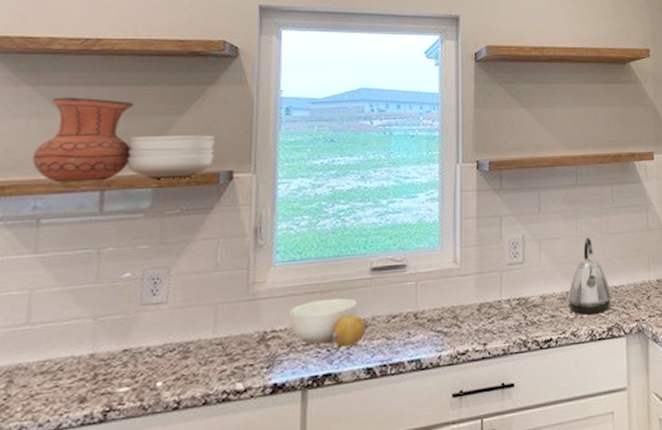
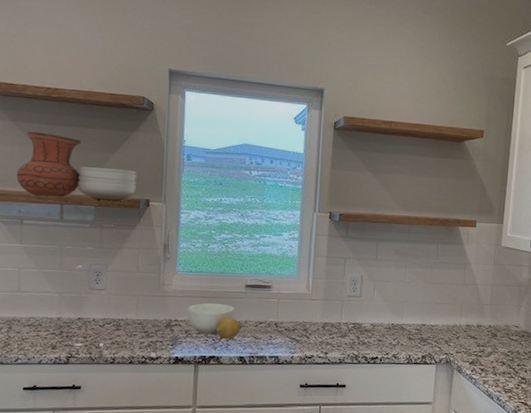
kettle: present [566,238,612,315] -> none [391,284,429,344]

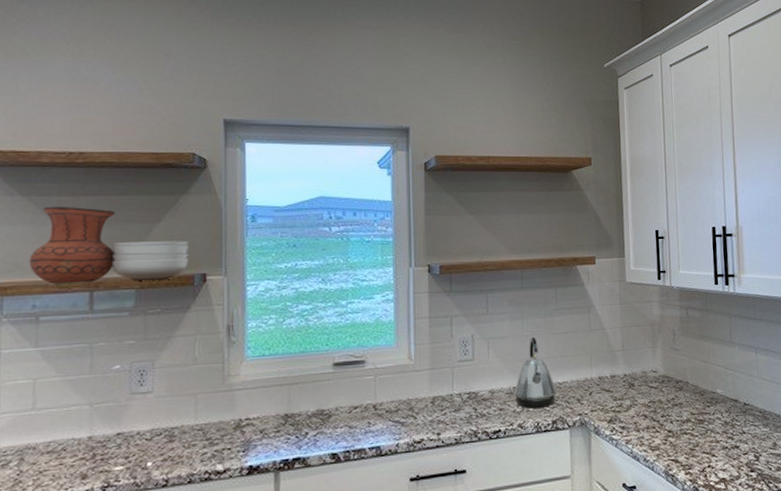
bowl: present [187,302,236,335] -> none [261,389,323,432]
fruit: present [216,317,240,339] -> none [300,406,329,434]
kettle: none [391,284,429,344] -> present [513,337,557,409]

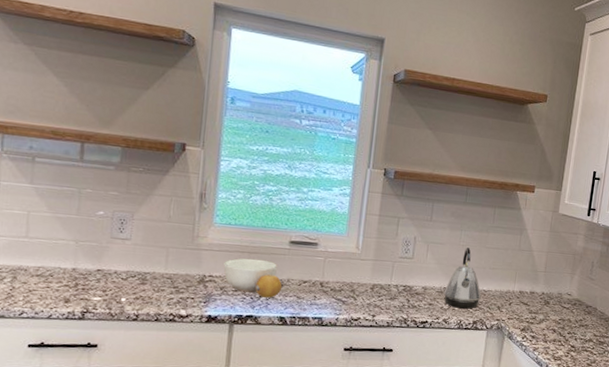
ceramic pot: present [29,206,116,284] -> none [28,58,109,135]
bowl: present [111,240,191,281] -> none [102,102,174,143]
bowl: none [261,389,323,432] -> present [223,258,279,293]
fruit: none [300,406,329,434] -> present [255,274,282,298]

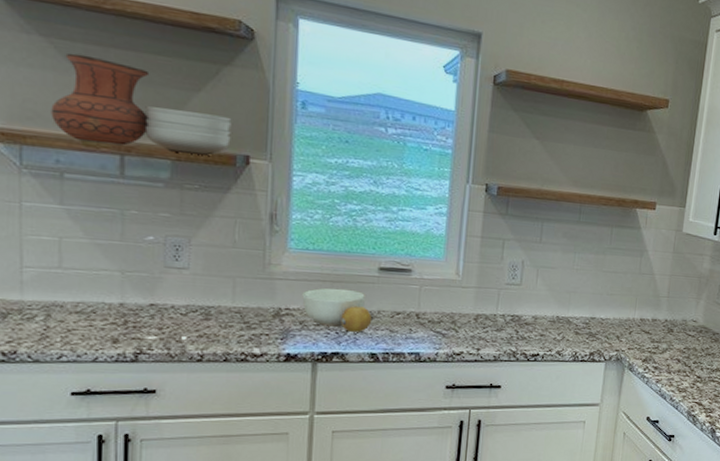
ceramic pot: none [28,58,109,135] -> present [51,52,150,146]
bowl: none [102,102,174,143] -> present [144,106,233,156]
kettle: present [443,247,481,309] -> none [556,272,598,339]

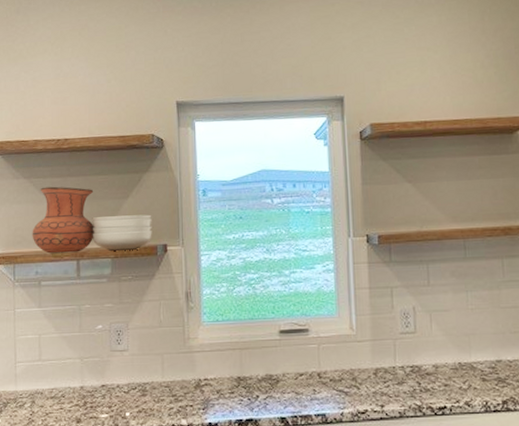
bowl: present [302,287,367,327] -> none [217,355,271,393]
fruit: present [341,306,371,332] -> none [251,371,278,397]

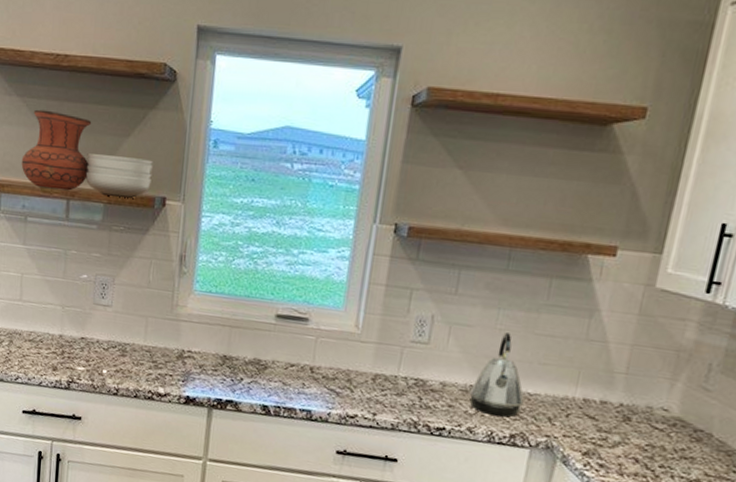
kettle: none [459,311,507,386] -> present [469,332,524,417]

